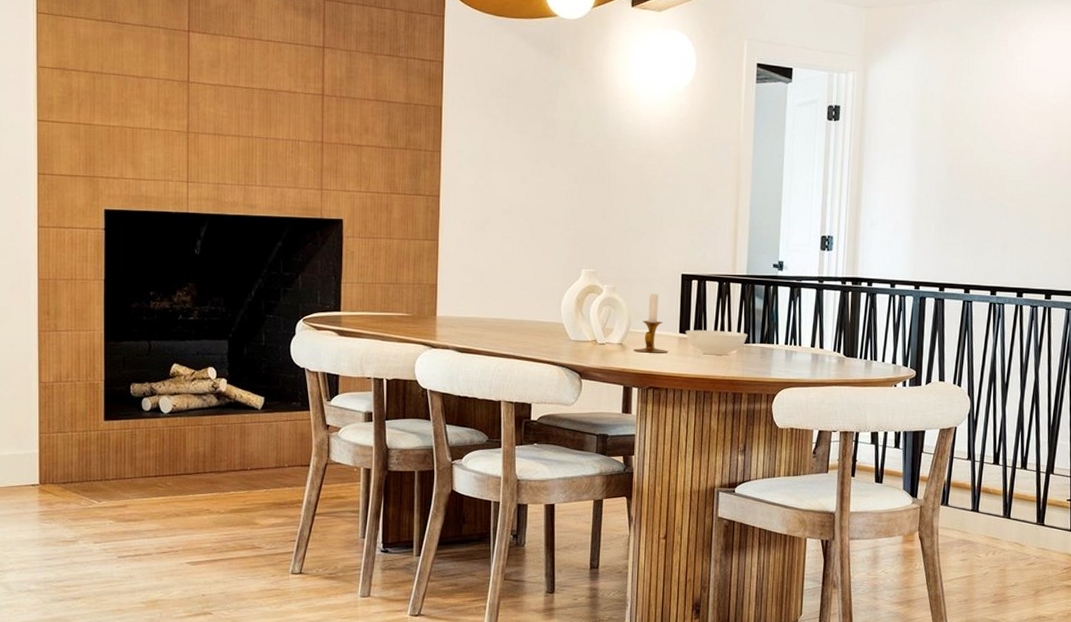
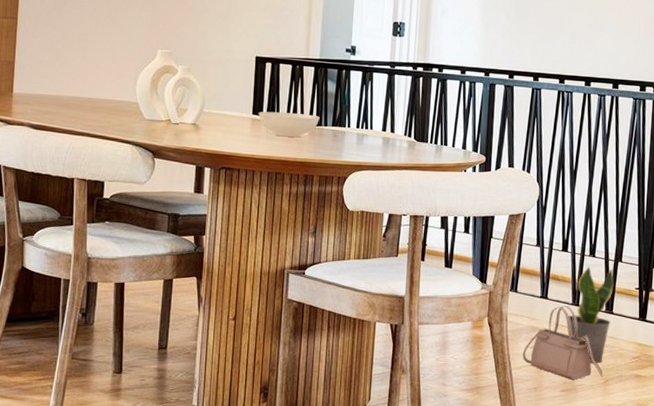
candlestick: present [634,293,669,354] -> none [207,75,242,134]
handbag: none [953,518,1034,591] -> present [522,305,603,380]
potted plant: none [997,479,1046,574] -> present [566,266,614,363]

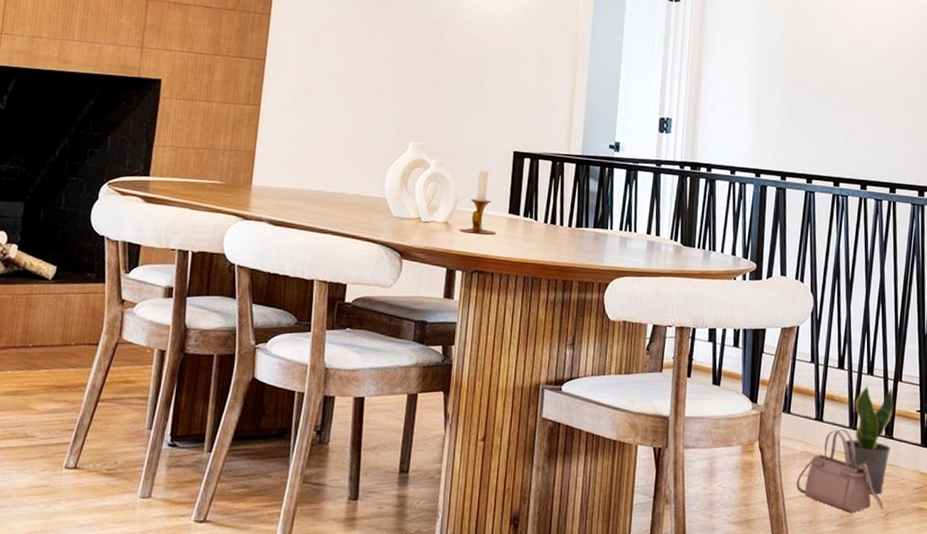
candlestick: none [207,75,242,134] -> present [459,170,497,235]
bowl: present [258,111,320,138] -> none [515,210,581,240]

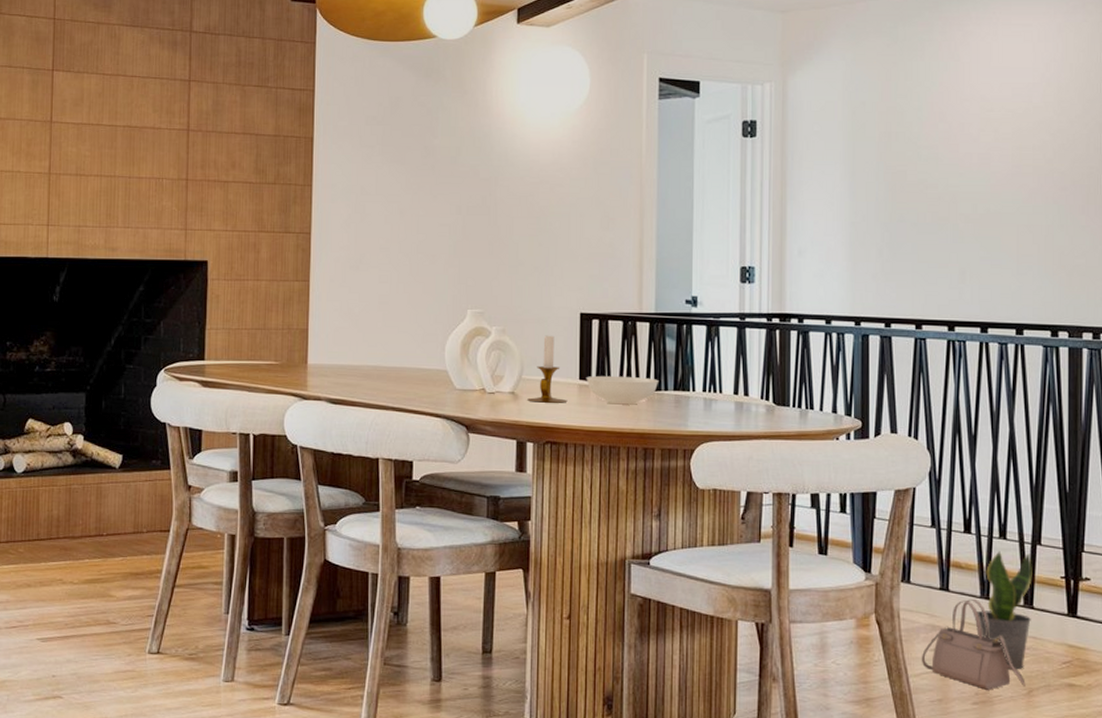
bowl: none [515,210,581,240] -> present [586,375,659,405]

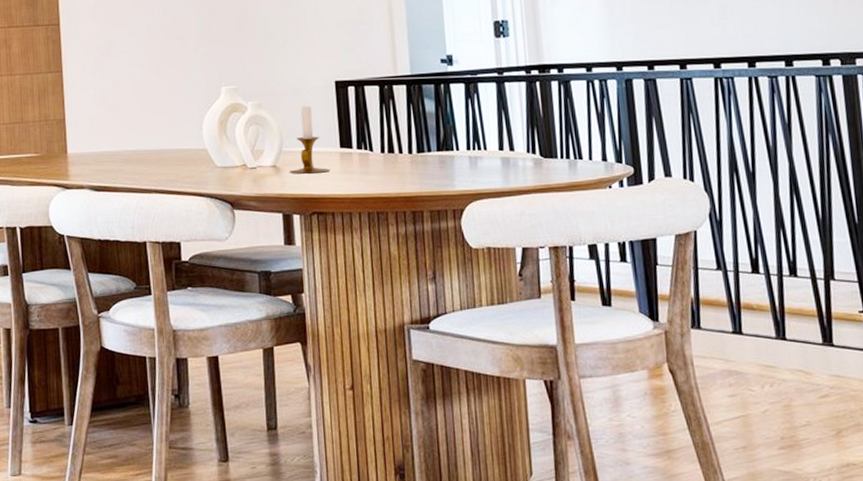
bowl: present [586,375,659,405] -> none [347,140,422,170]
handbag: present [921,598,1026,690] -> none [720,340,834,434]
potted plant: present [974,551,1032,669] -> none [771,289,832,410]

